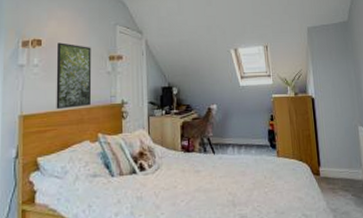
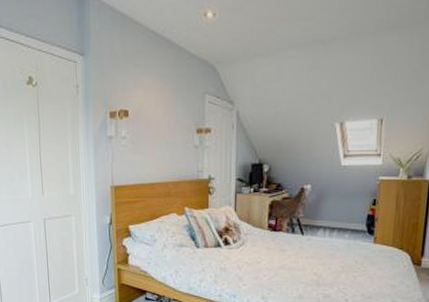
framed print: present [56,42,92,109] -> none [143,113,179,181]

